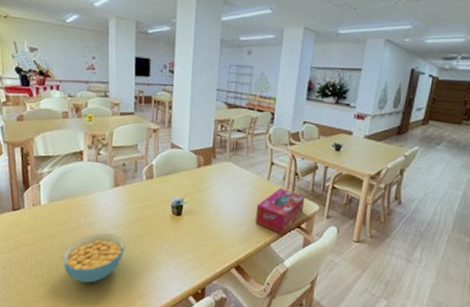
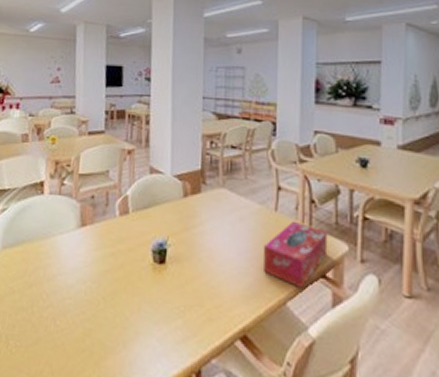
cereal bowl: present [62,233,125,283] -> none [14,290,94,364]

